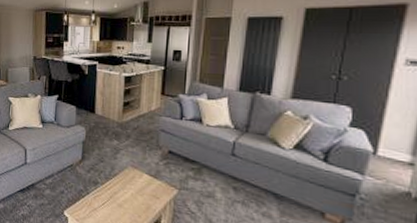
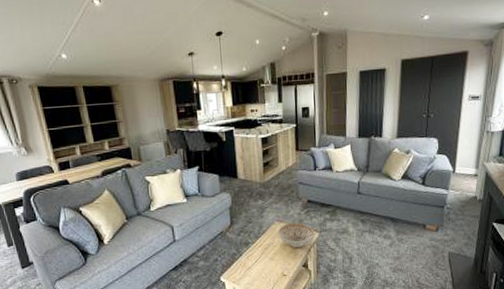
decorative bowl: none [131,171,173,202] -> present [278,222,315,249]

